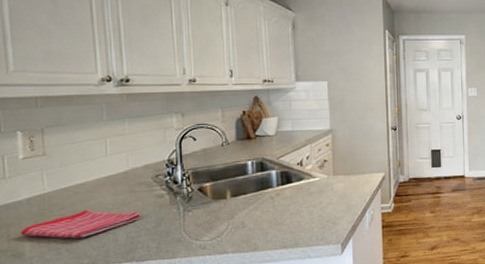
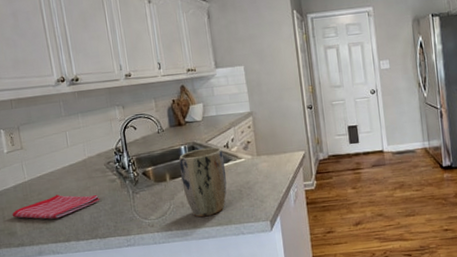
plant pot: none [244,164,297,239] -> present [179,147,227,217]

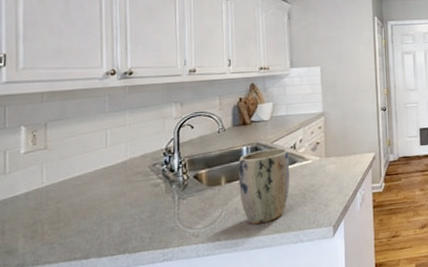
dish towel: present [12,194,100,220] -> none [15,202,137,233]

